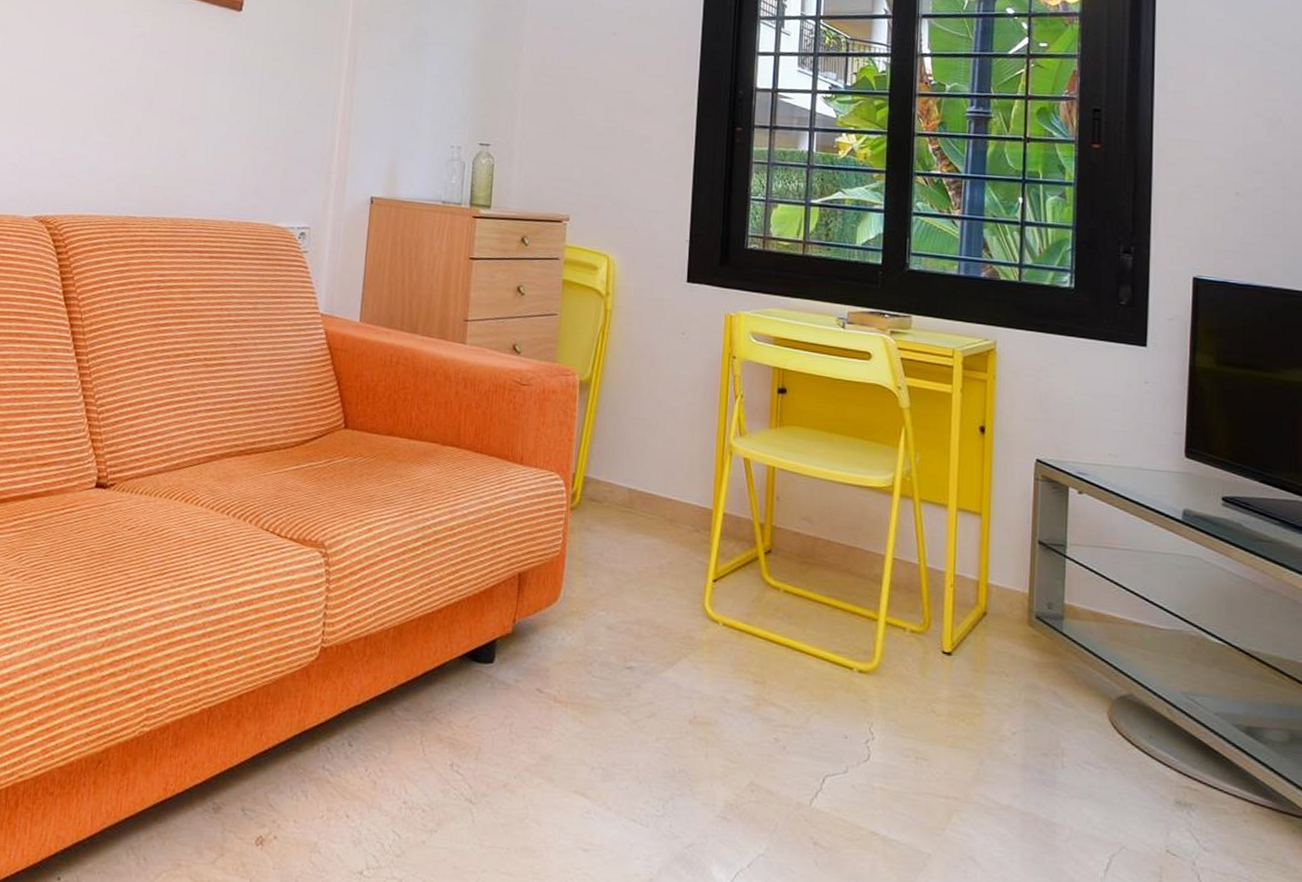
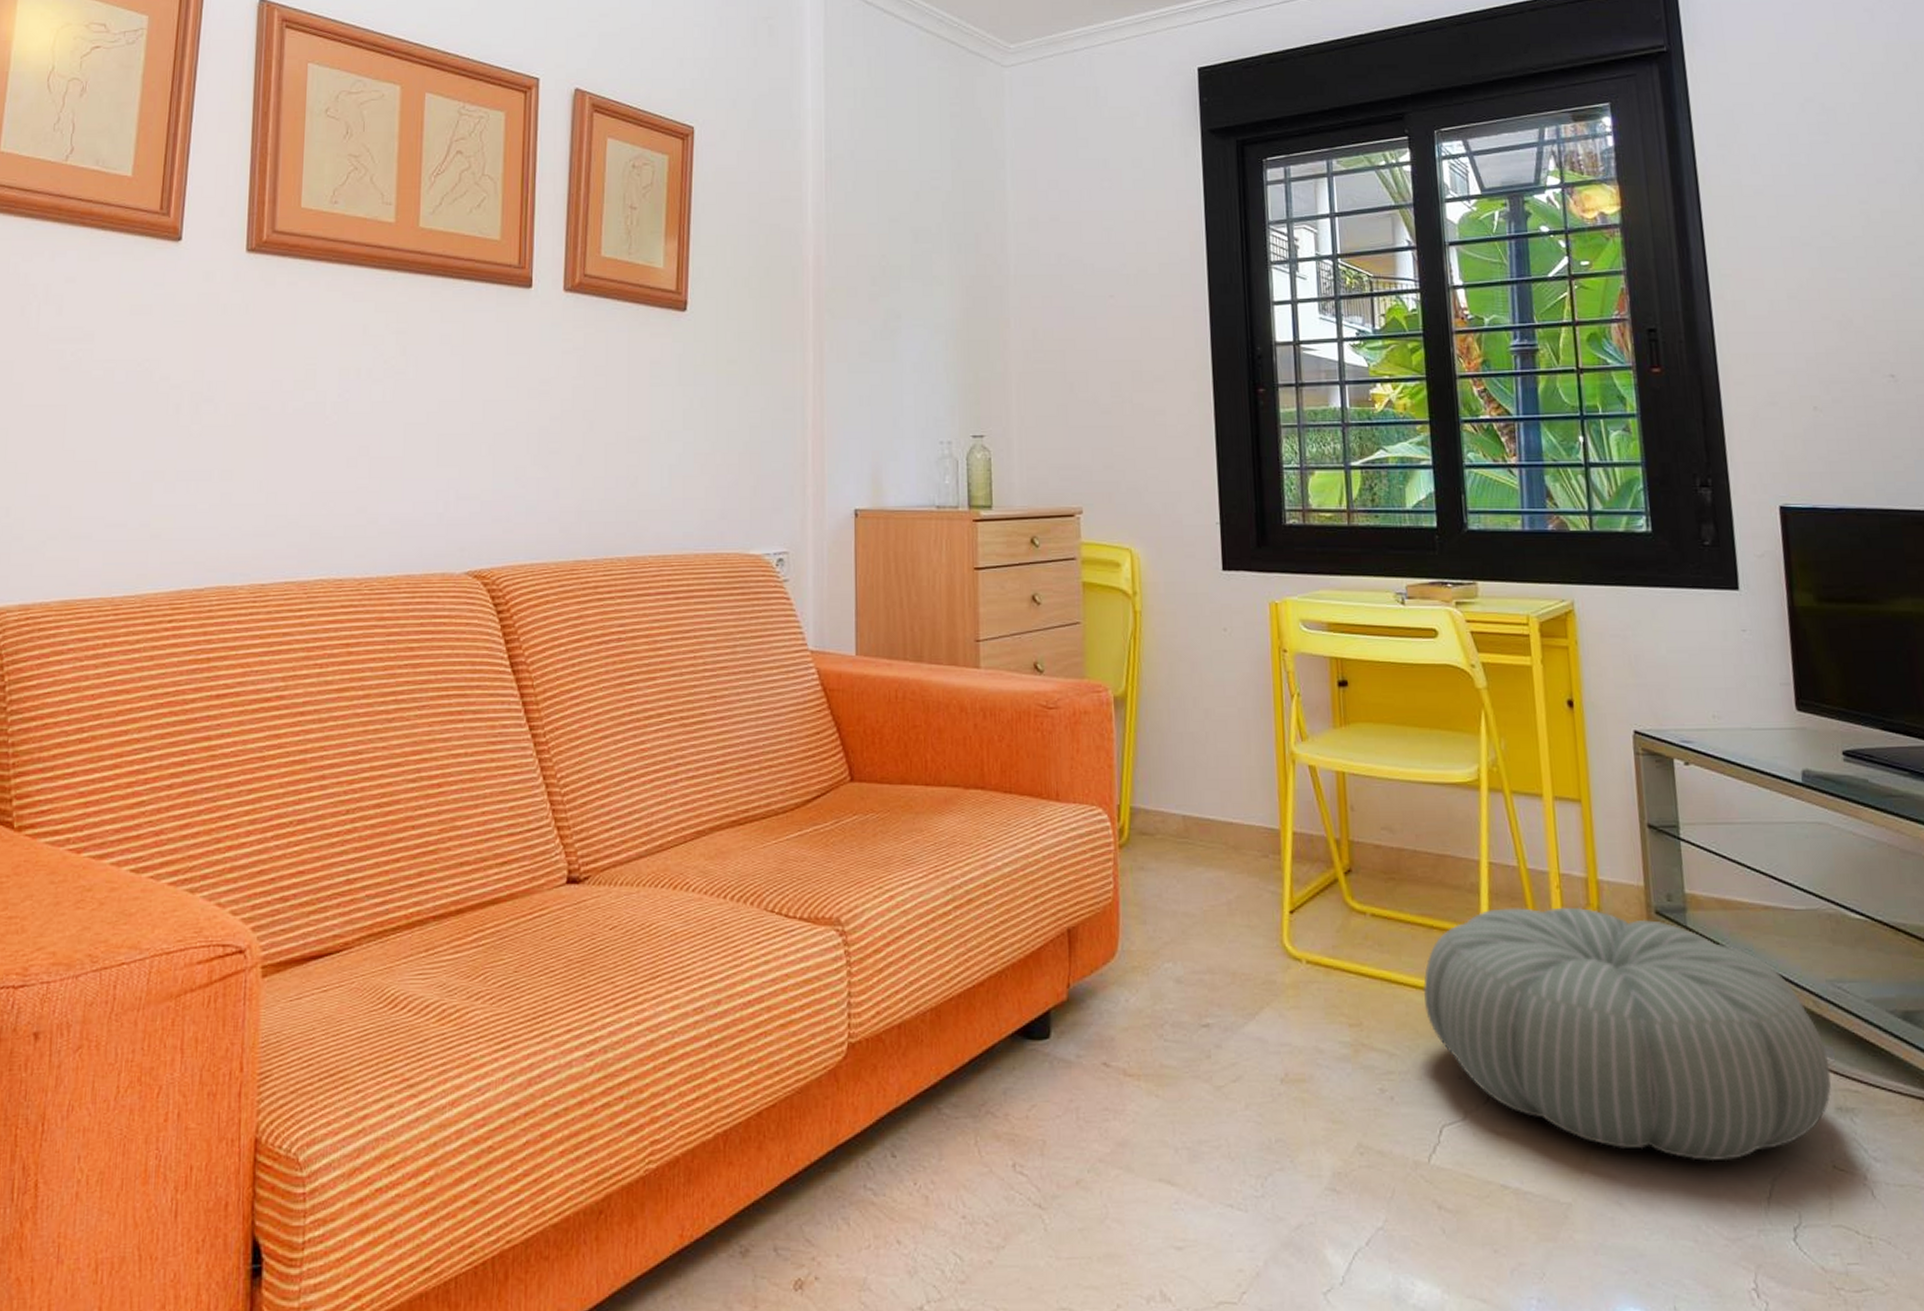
pouf: none [821,598,1175,835] -> present [1422,906,1832,1162]

